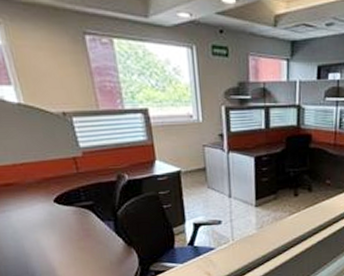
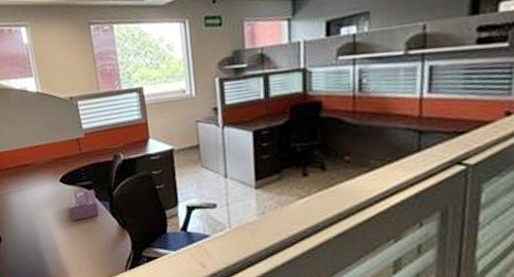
tissue box: none [66,209,102,242] -> present [69,189,99,221]

